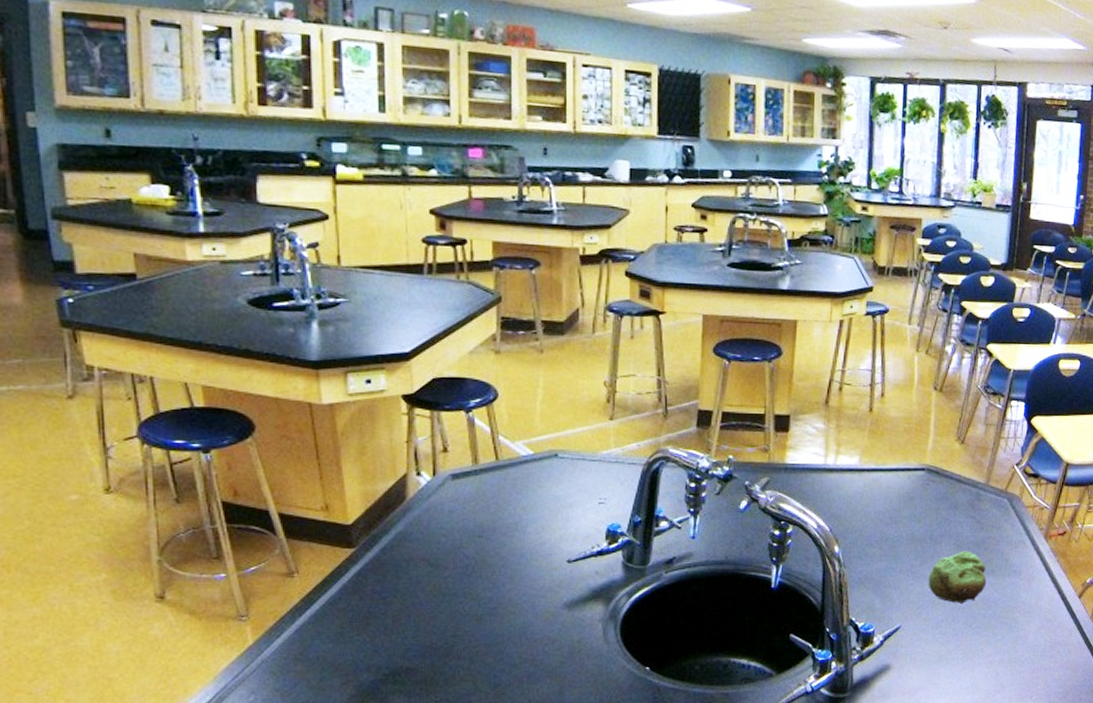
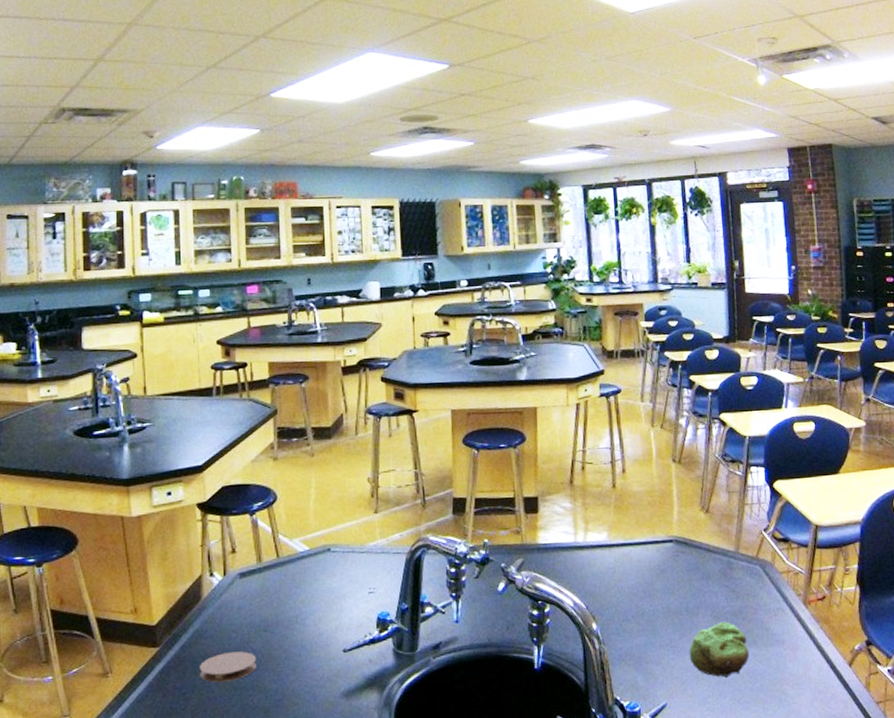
coaster: none [402,557,469,588] -> present [199,651,257,683]

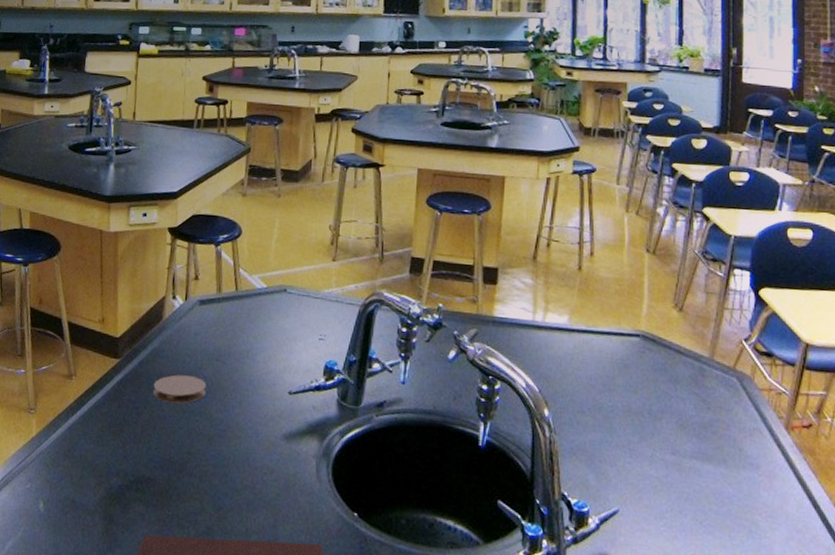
sponge: present [689,621,750,678] -> none [648,431,717,494]

